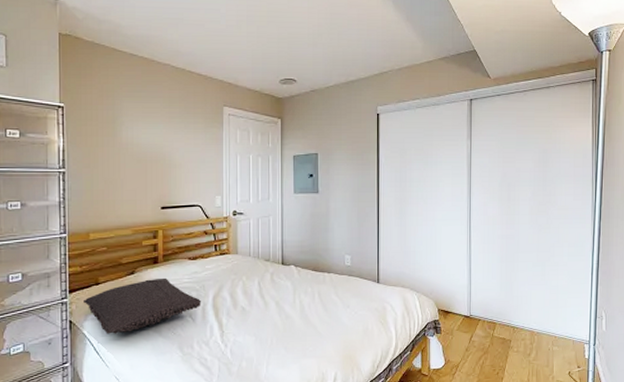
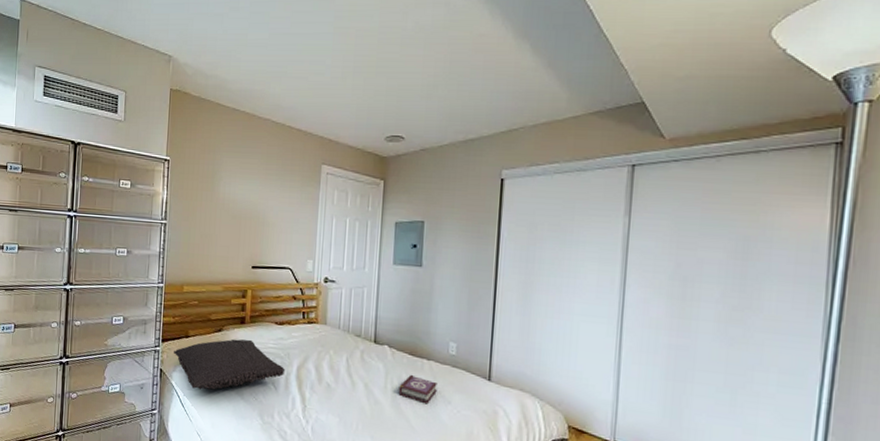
book: none [305,287,337,311] -> present [398,374,437,405]

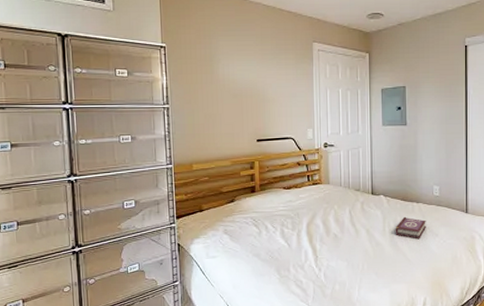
pillow: present [174,339,286,390] -> none [189,205,297,257]

